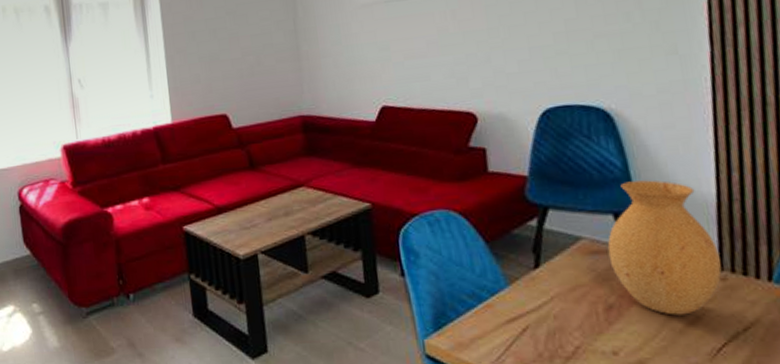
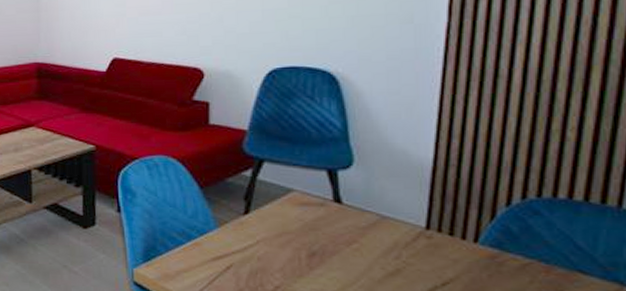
vase: present [607,180,722,316] -> none [317,141,428,267]

